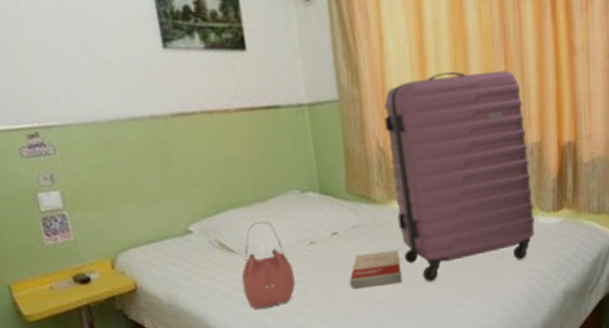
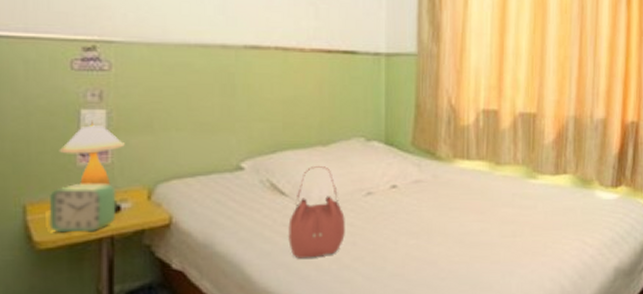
table lamp: none [26,202,83,262] -> present [59,120,125,186]
alarm clock: none [28,258,88,305] -> present [49,184,117,232]
book: present [349,250,402,289] -> none [401,210,457,246]
suitcase: present [384,70,535,282] -> none [458,41,594,247]

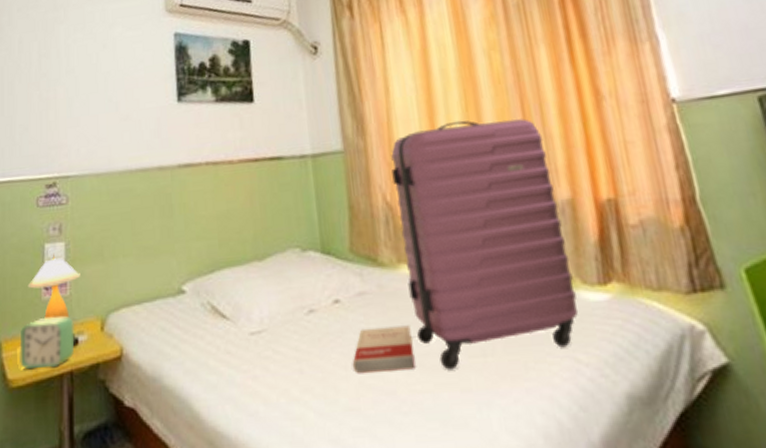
handbag: present [288,165,345,259] -> none [232,282,291,391]
book: none [401,210,457,246] -> present [352,325,416,373]
suitcase: none [458,41,594,247] -> present [391,118,579,370]

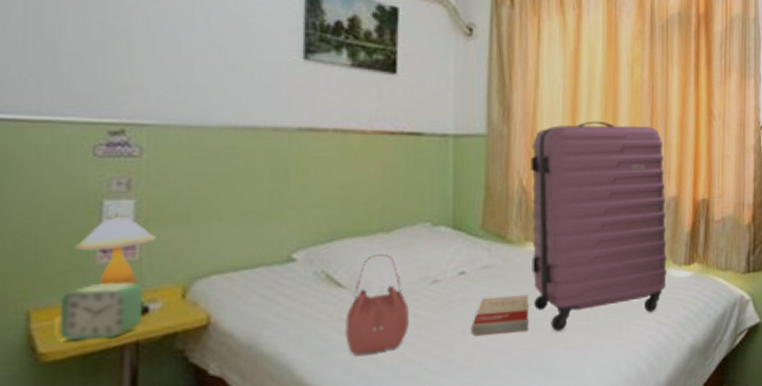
handbag: none [232,282,291,391] -> present [345,253,409,355]

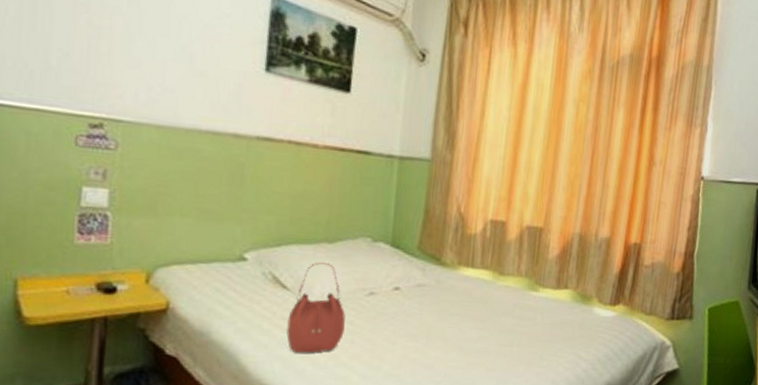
alarm clock: present [58,283,144,340] -> none [40,262,113,312]
table lamp: present [74,211,156,286] -> none [56,198,126,266]
book: present [470,295,529,336] -> none [400,314,457,350]
suitcase: present [529,121,667,332] -> none [461,155,601,354]

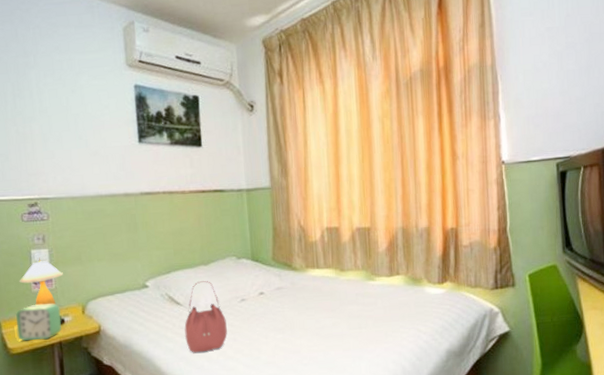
alarm clock: none [40,262,113,312] -> present [16,303,62,341]
table lamp: none [56,198,126,266] -> present [19,257,63,306]

